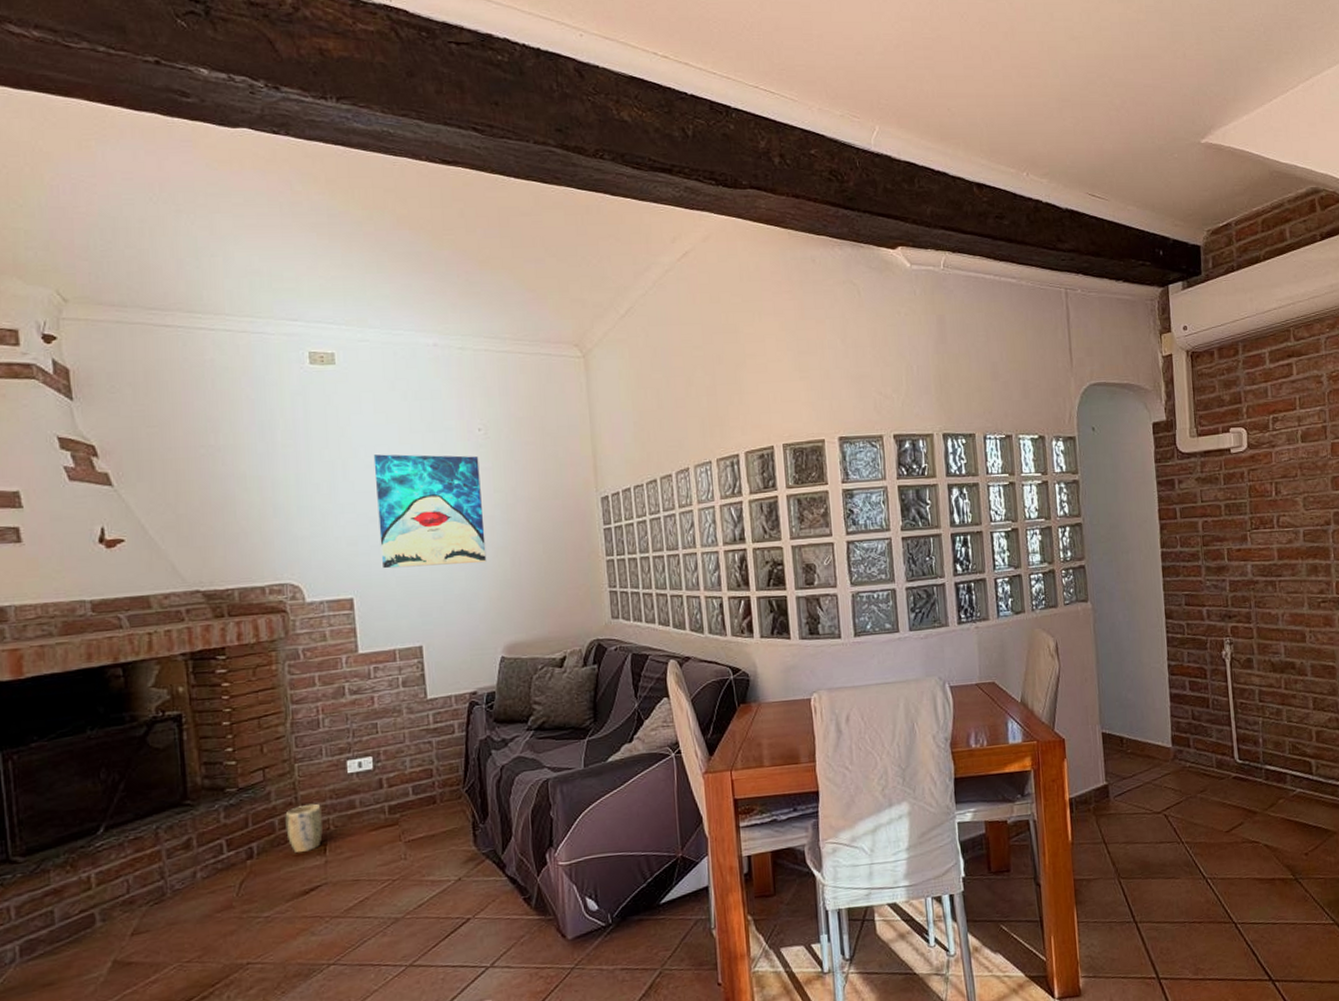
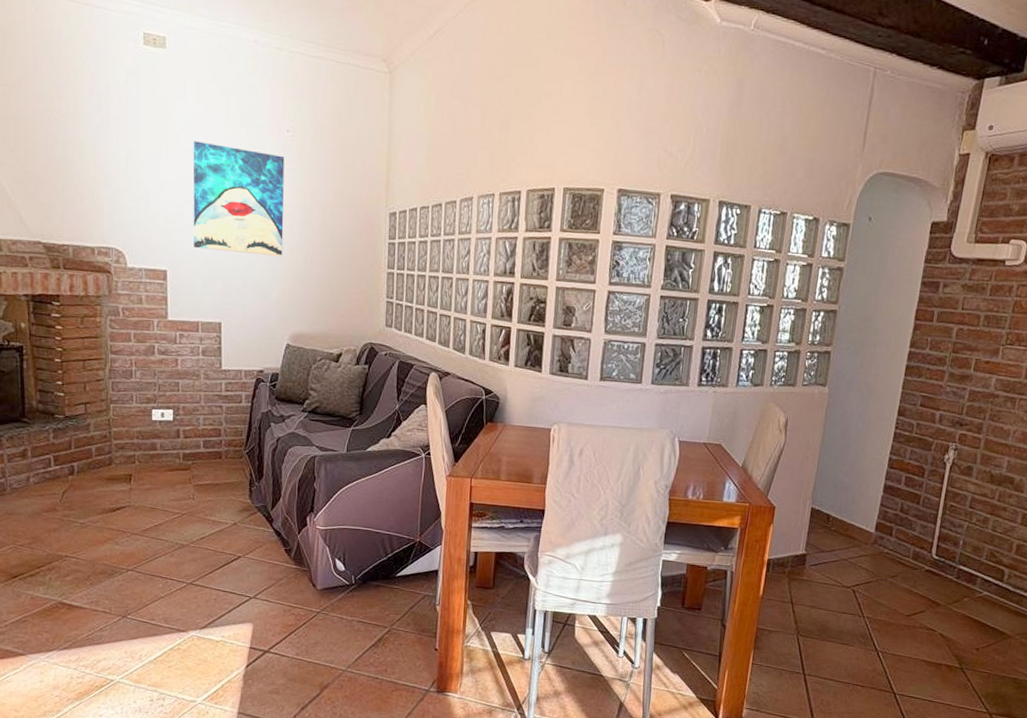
plant pot: present [285,803,323,854] -> none [100,439,129,478]

